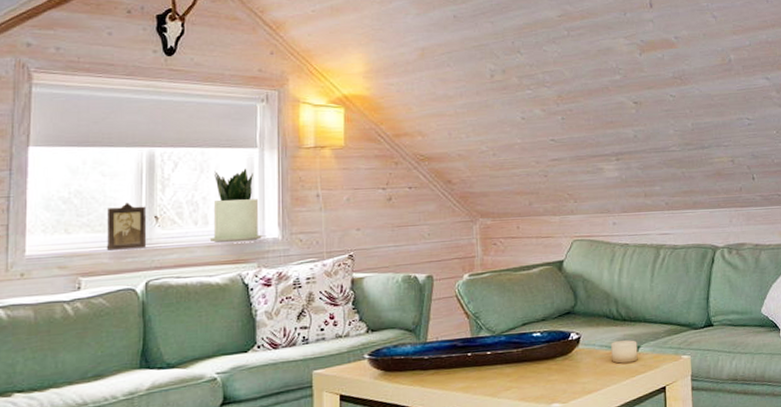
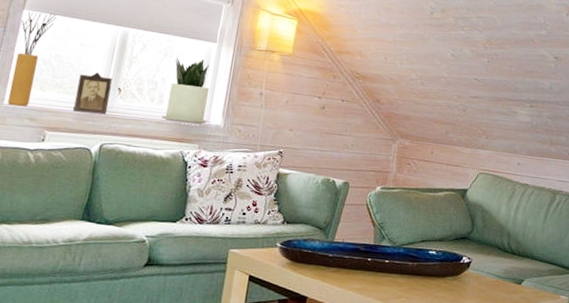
vase: none [29,145,68,257] -> present [7,12,57,107]
candle: present [611,339,638,364] -> none [496,271,522,294]

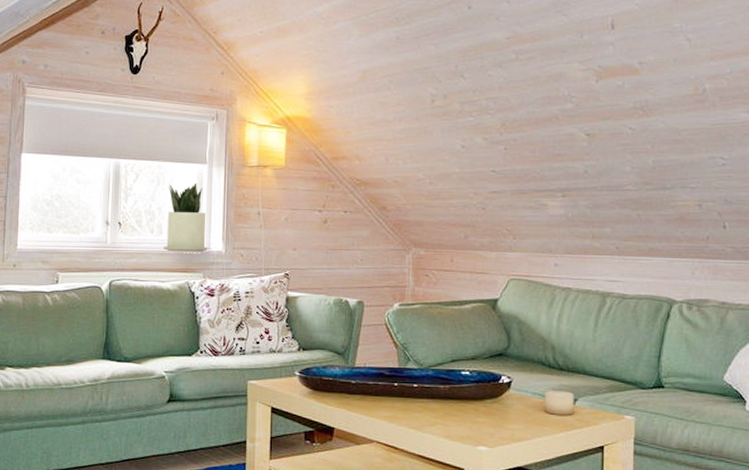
vase: present [7,12,57,107] -> none [20,153,52,251]
photo frame: present [72,72,113,115] -> none [79,208,112,251]
candle: none [496,271,522,294] -> present [545,390,574,415]

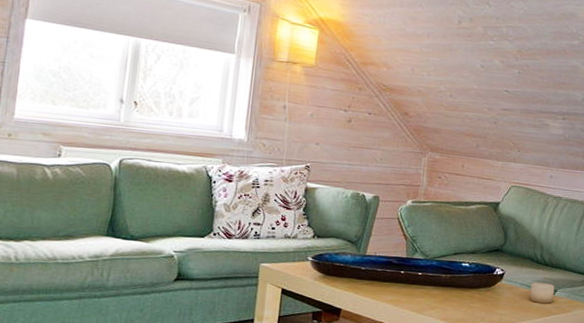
planter: present [163,182,208,253] -> none [181,68,230,139]

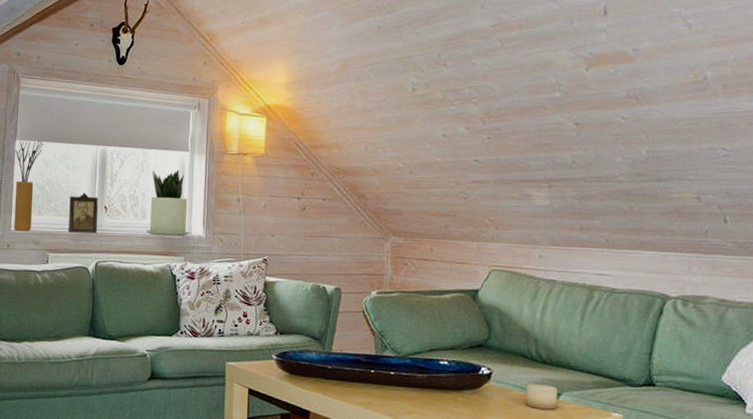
vase: none [18,21,62,122] -> present [14,140,43,232]
photo frame: none [87,85,128,129] -> present [67,193,99,233]
planter: none [181,68,230,139] -> present [146,169,189,237]

